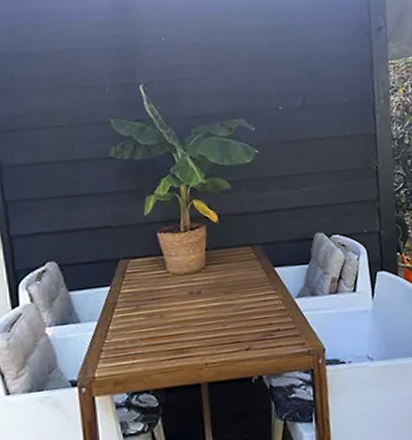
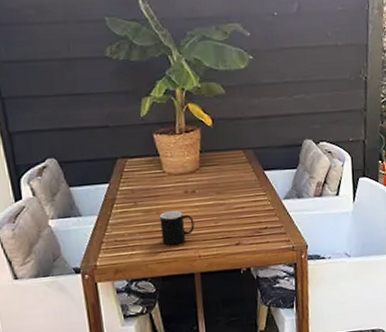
cup: none [163,313,201,353] -> present [159,211,195,245]

